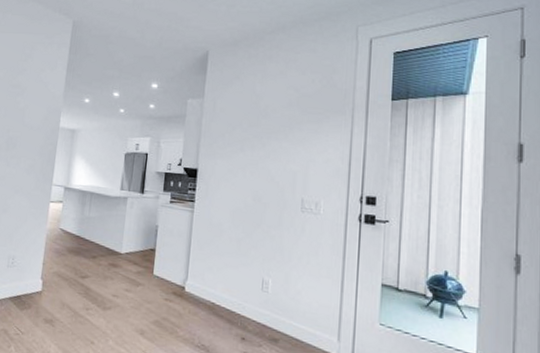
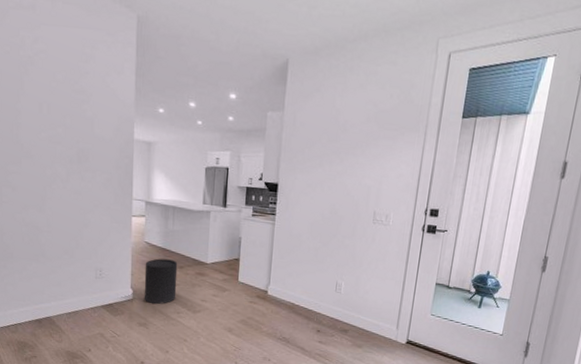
trash can: none [53,247,91,299] -> present [144,258,178,305]

